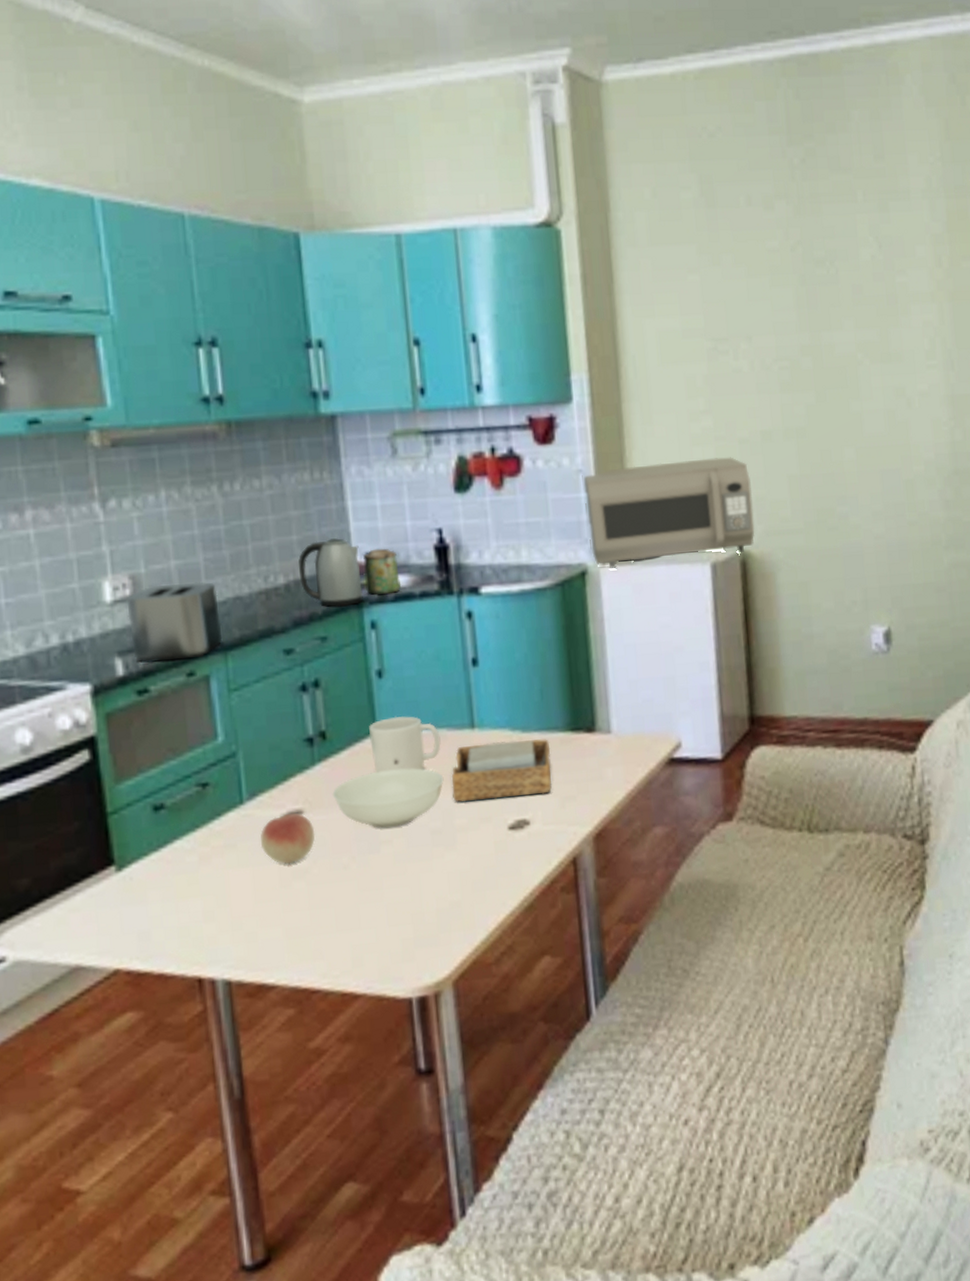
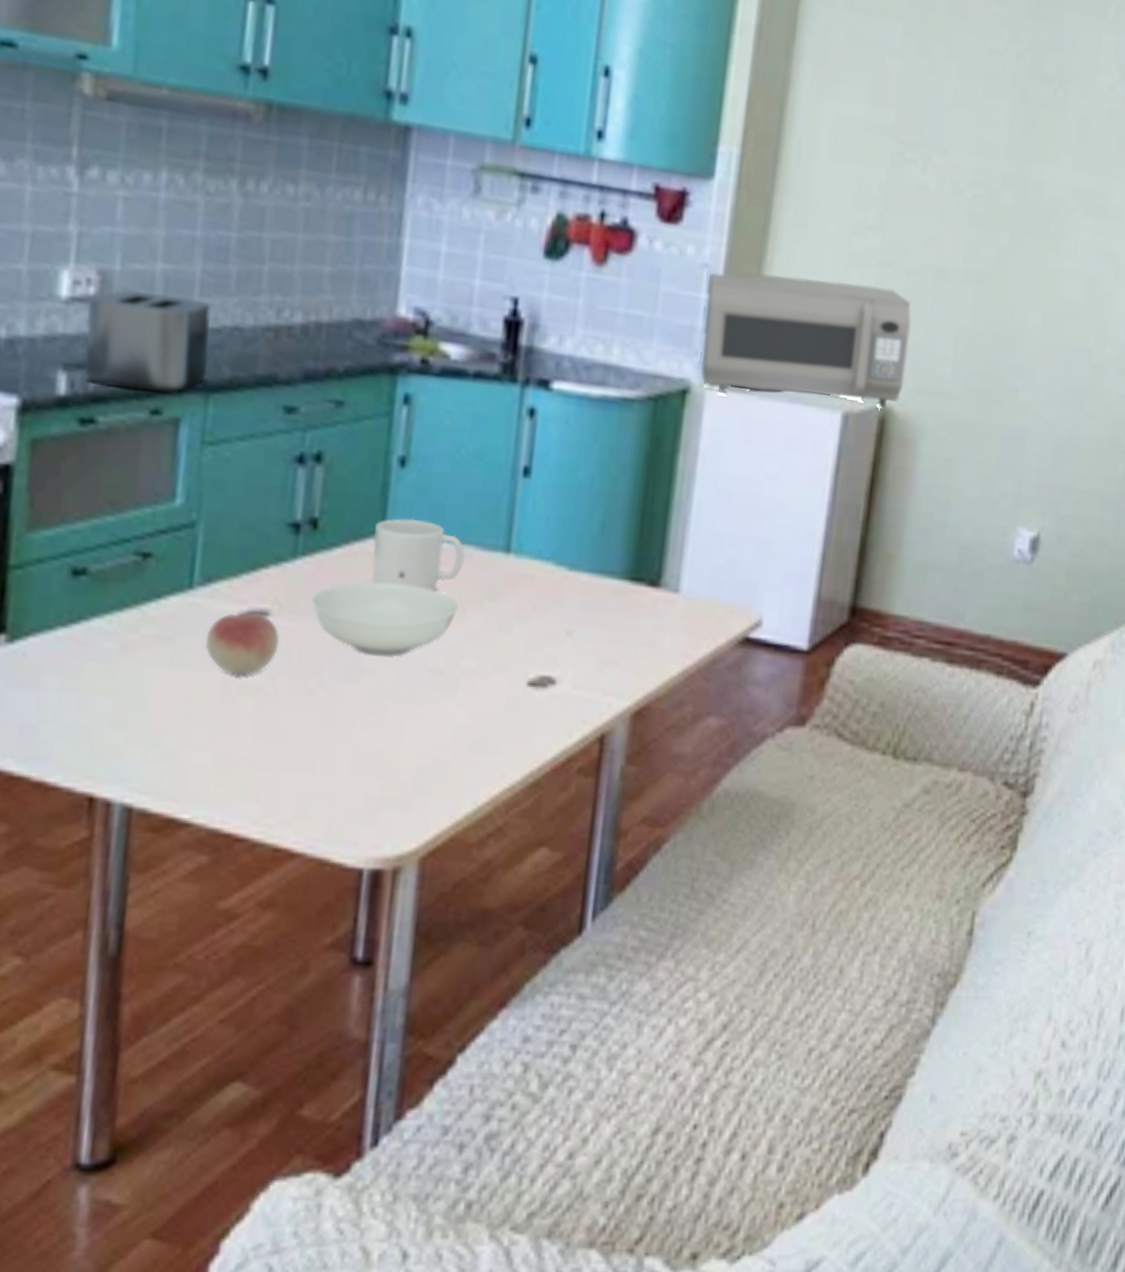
kettle: present [298,538,363,607] -> none [322,279,408,370]
canister: present [363,548,402,595] -> none [406,304,455,366]
napkin holder: present [451,739,552,802] -> none [465,572,601,651]

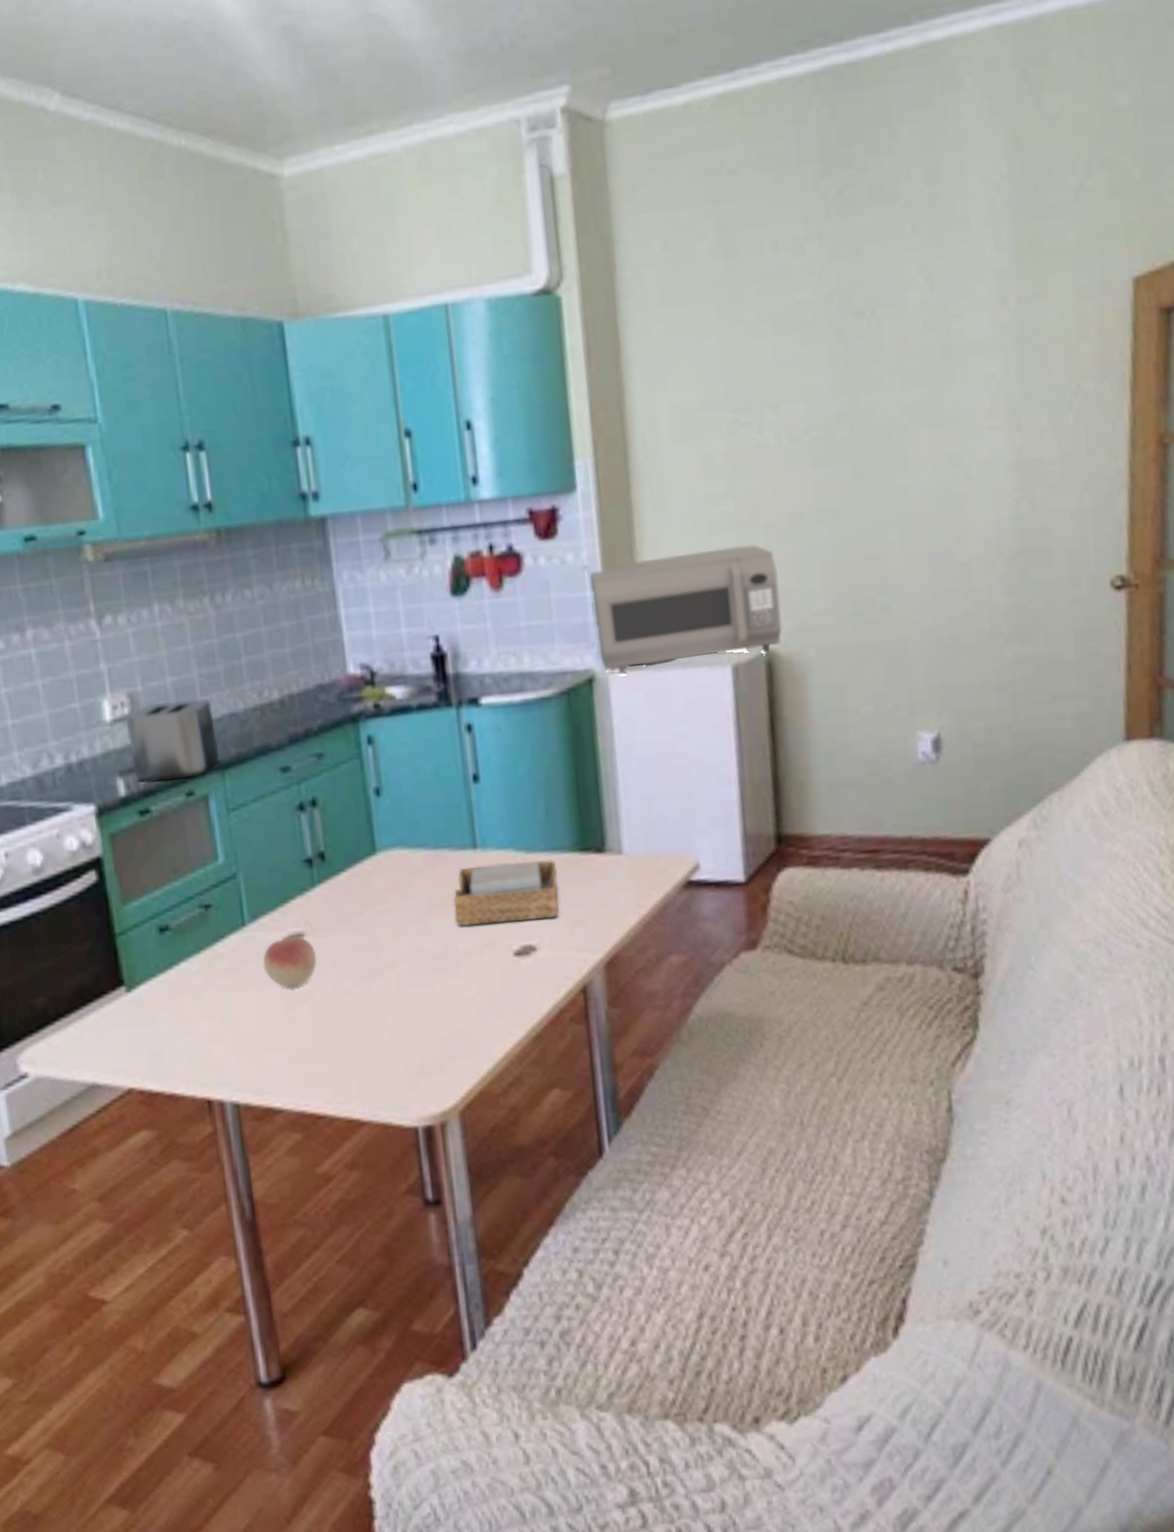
bowl: present [311,581,459,656] -> none [333,890,446,953]
mug: present [372,518,465,592] -> none [368,836,442,895]
napkin holder: none [465,572,601,651] -> present [454,860,559,926]

